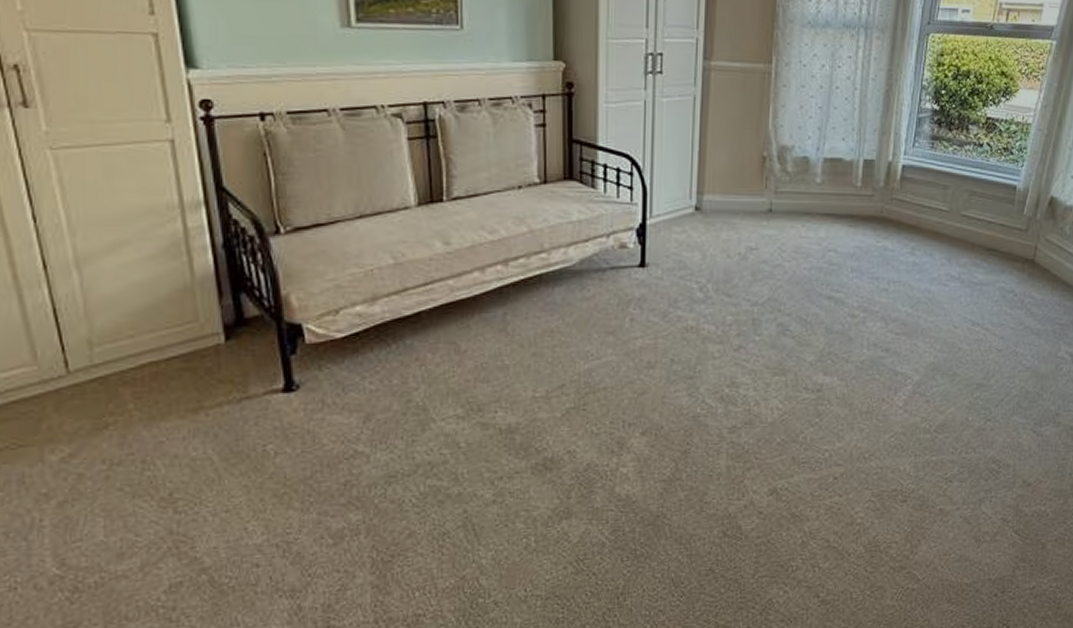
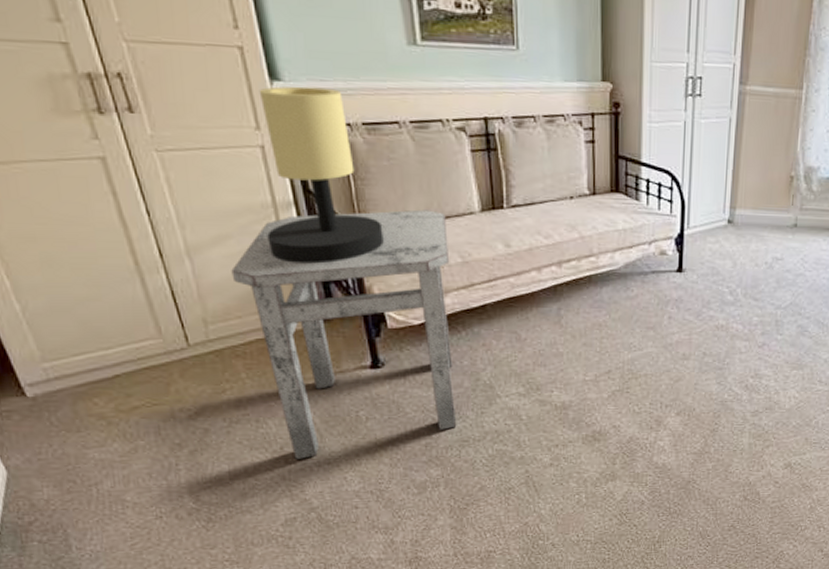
side table: none [126,205,383,509] -> present [231,209,457,460]
table lamp: none [171,74,305,271] -> present [259,86,384,264]

